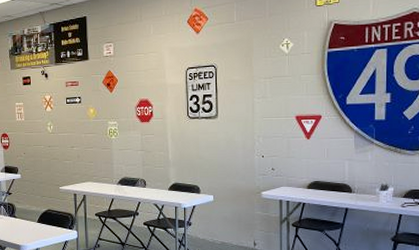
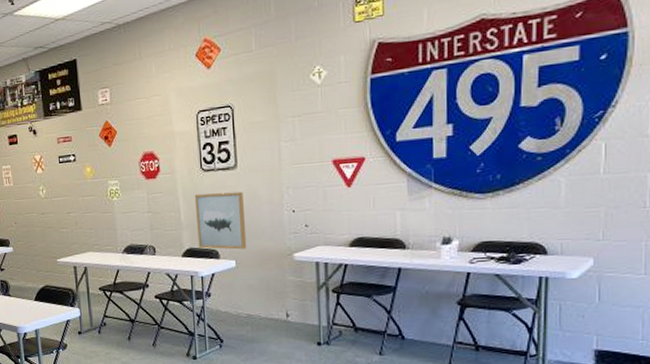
wall art: none [181,137,223,186] -> present [194,191,247,250]

